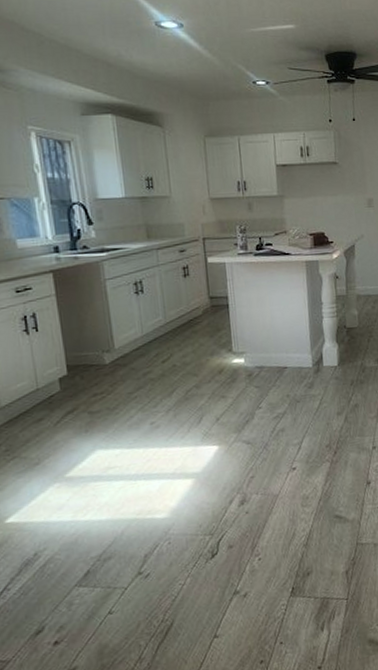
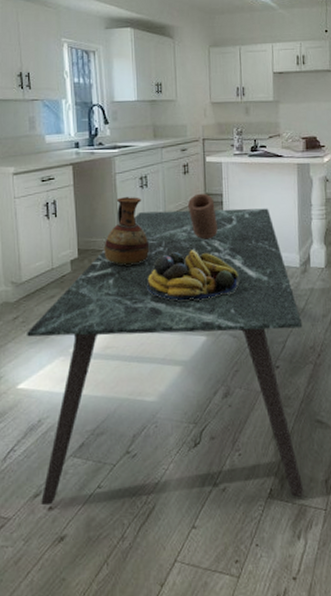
dining table: none [12,309,326,642] -> present [27,208,304,506]
ceramic pitcher: none [97,304,150,379] -> present [104,197,150,265]
fruit bowl: none [150,357,250,412] -> present [147,250,239,300]
vase: none [189,296,225,346] -> present [187,193,218,240]

